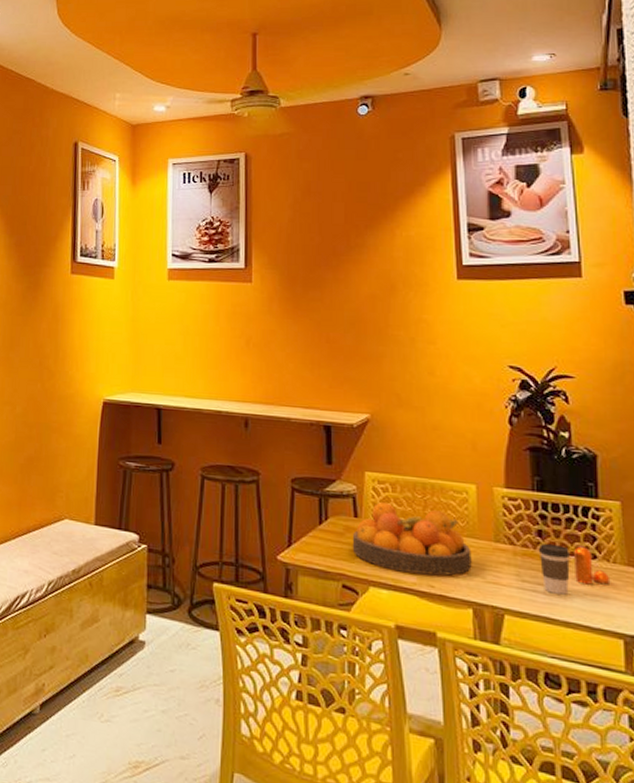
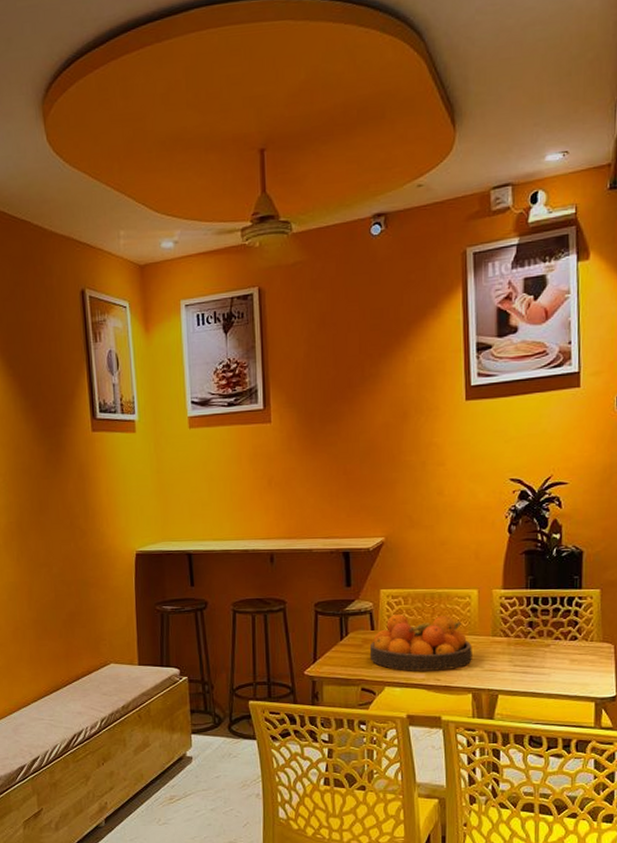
coffee cup: present [538,544,570,595] -> none [528,632,555,673]
pepper shaker: present [574,546,611,585] -> none [558,631,588,662]

